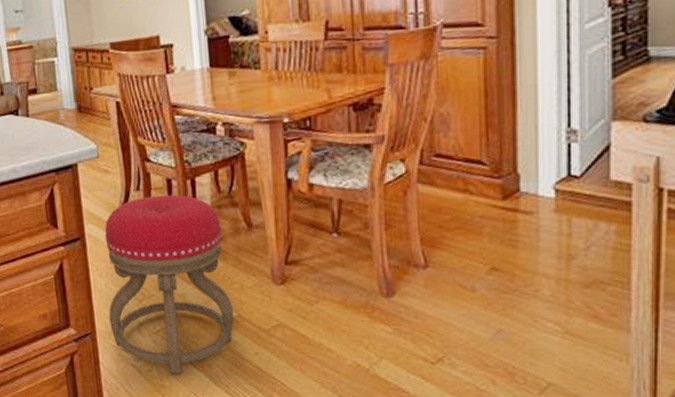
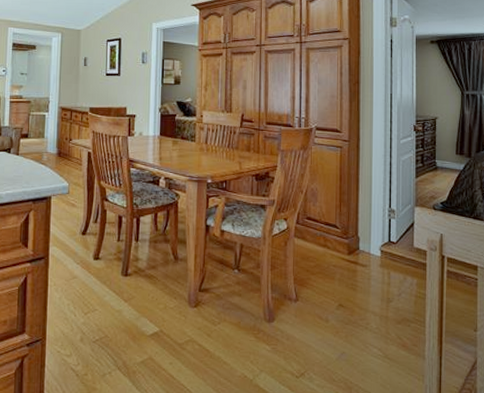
stool: present [104,194,235,374] -> none [58,228,158,379]

